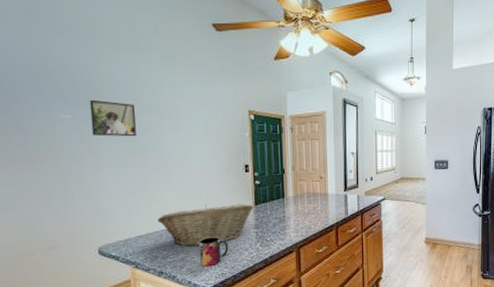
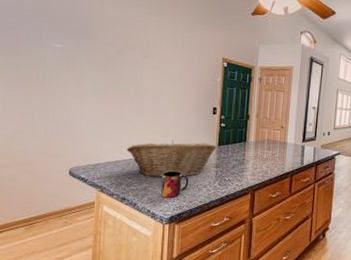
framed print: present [89,99,137,137] -> none [79,33,121,71]

